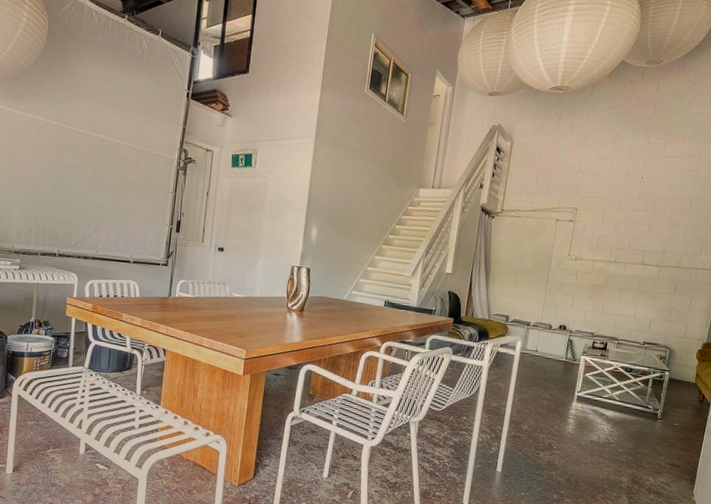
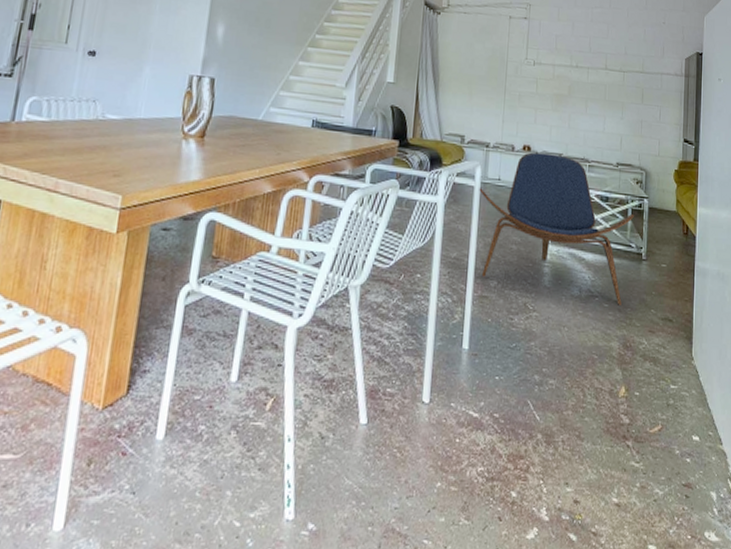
lounge chair: none [515,331,654,451] -> present [479,152,634,305]

